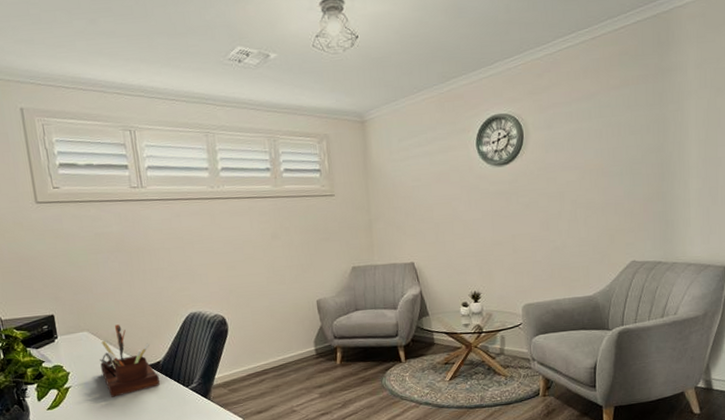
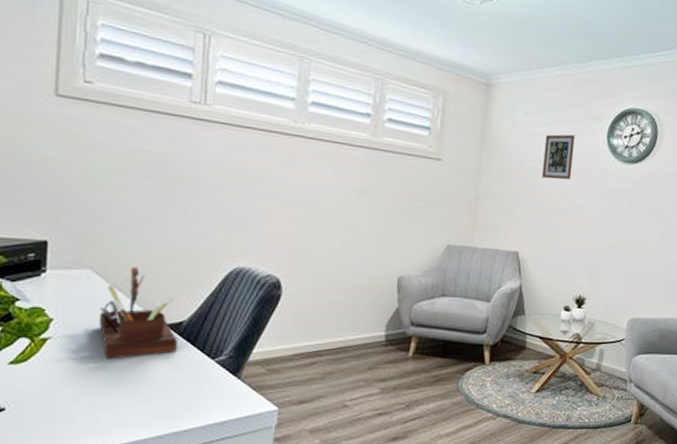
picture frame: none [420,150,450,194] -> present [542,134,575,180]

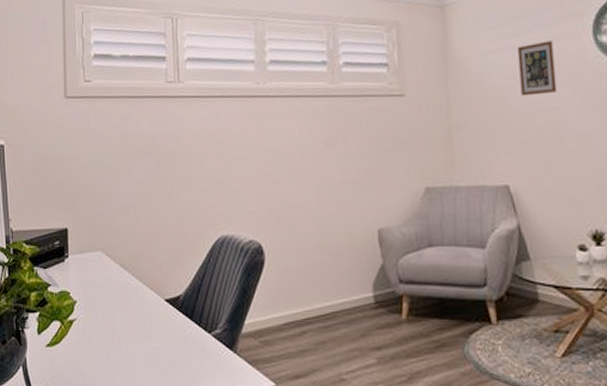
desk organizer: present [99,267,177,359] -> none [112,245,177,338]

